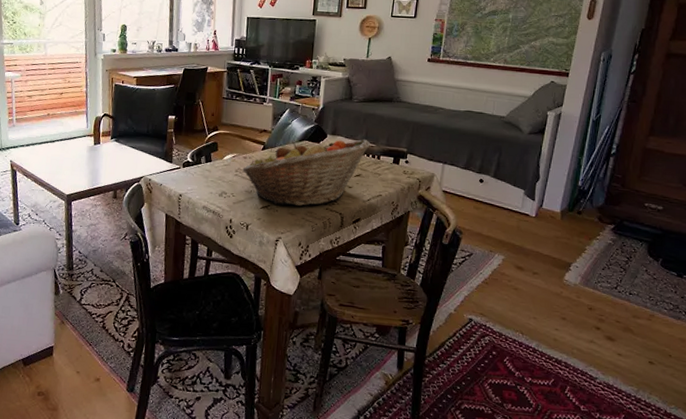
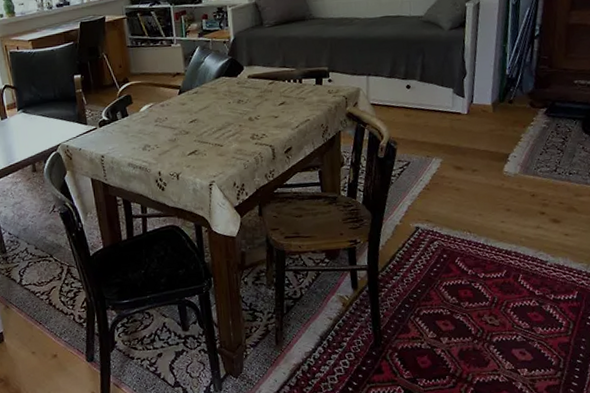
fruit basket: present [242,139,370,207] -> none [162,65,290,149]

